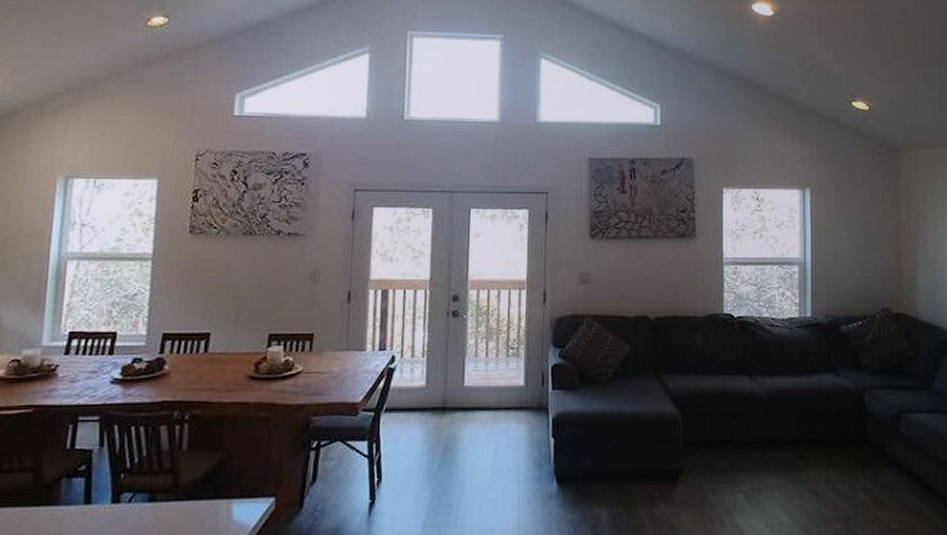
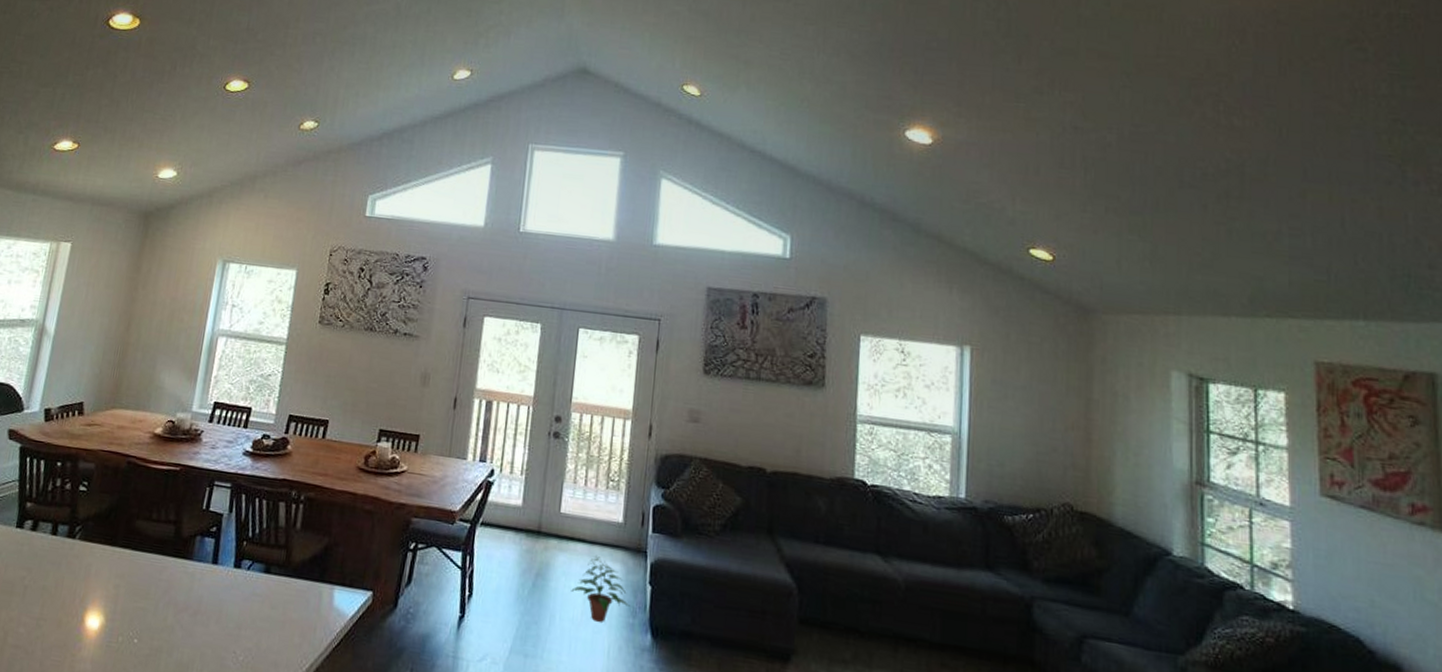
potted plant: none [479,419,536,480] -> present [571,555,630,622]

